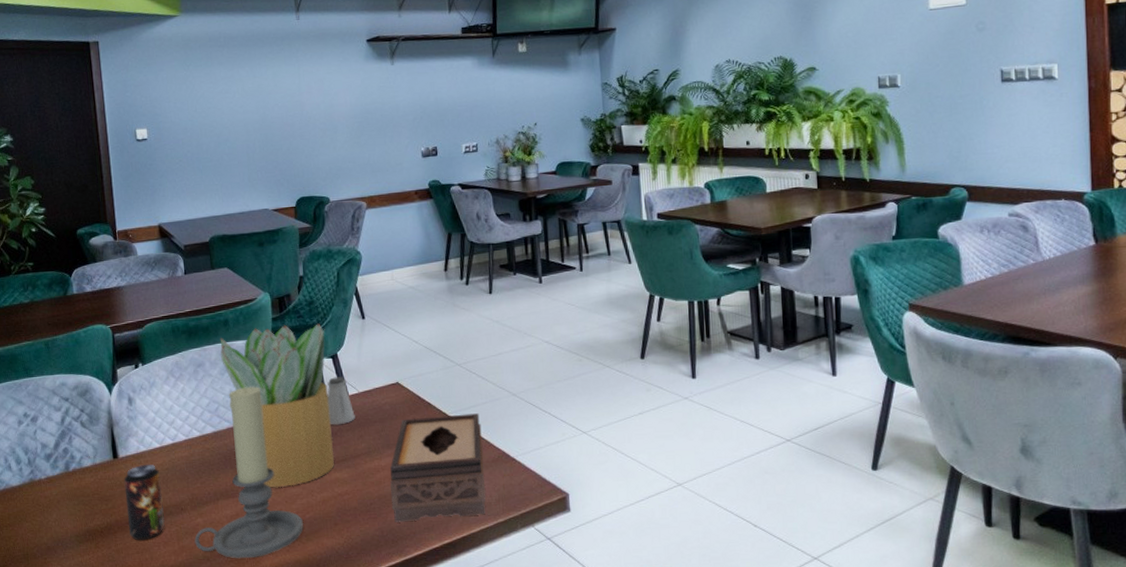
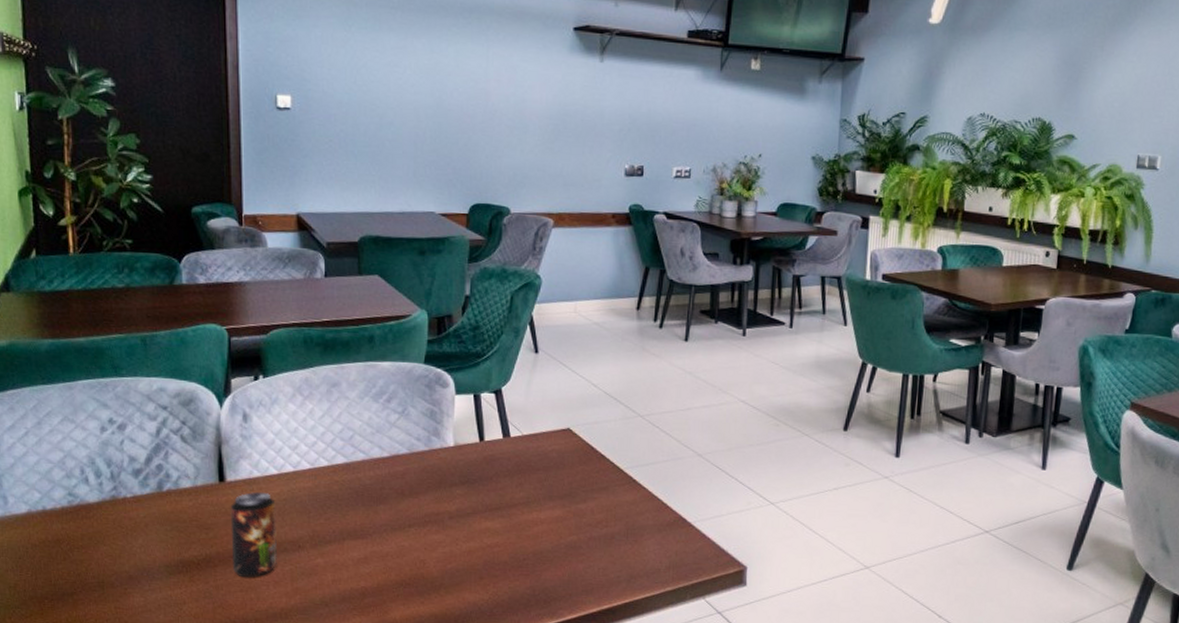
candle holder: present [194,387,303,559] -> none [312,415,443,607]
potted plant: present [220,323,335,488] -> none [360,349,490,533]
saltshaker: present [327,377,355,425] -> none [485,415,516,469]
tissue box: present [390,413,486,523] -> none [548,469,659,582]

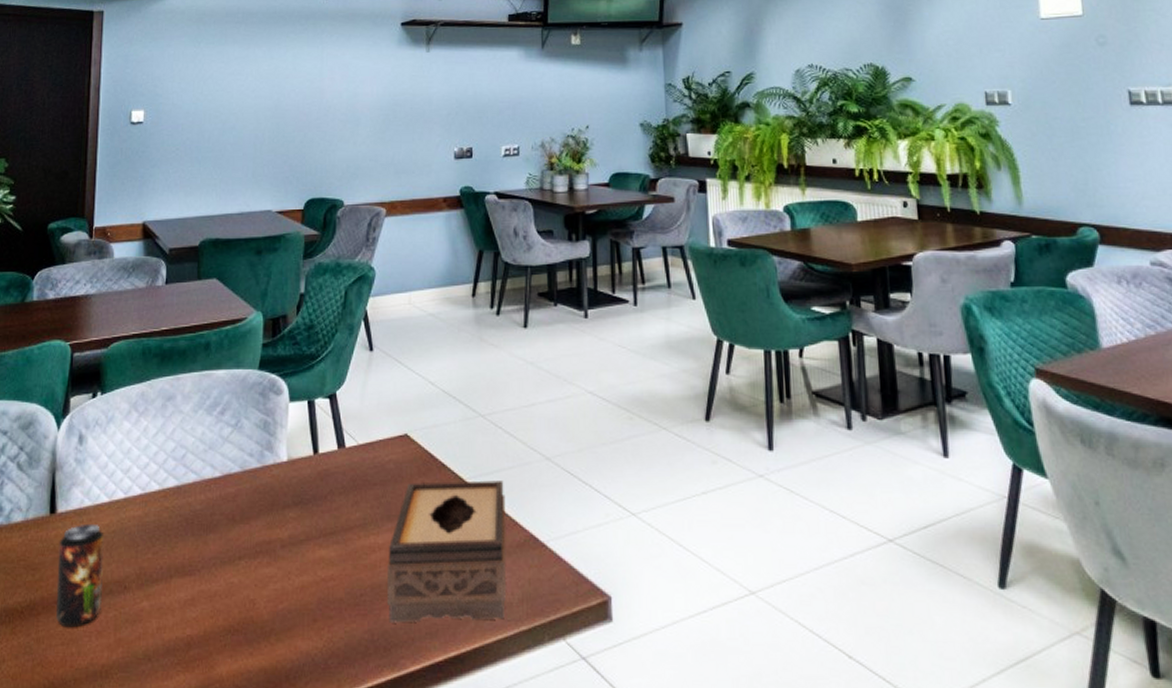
tissue box: none [548,469,659,582] -> present [388,480,506,623]

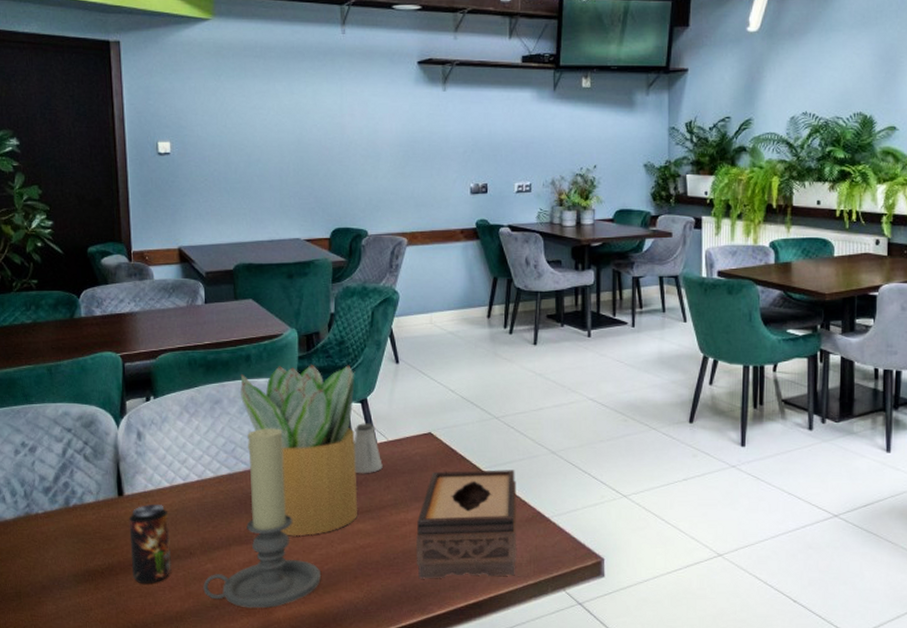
candle holder: none [135,430,274,661] -> present [203,428,321,608]
potted plant: none [195,353,324,566] -> present [239,365,358,537]
saltshaker: none [319,423,351,486] -> present [354,423,383,474]

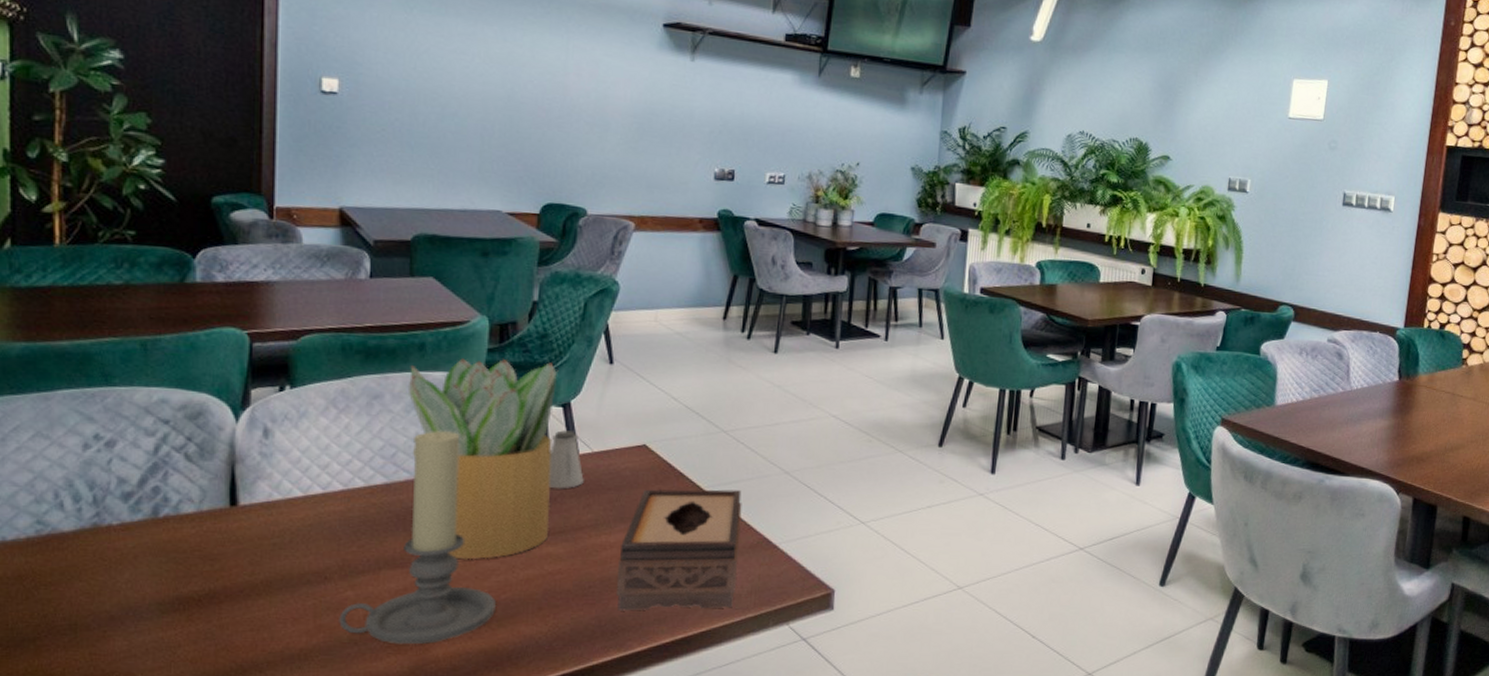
beverage can: present [128,504,172,584] -> none [242,516,299,615]

